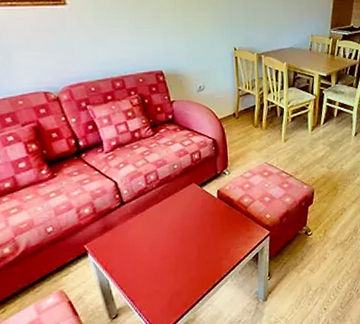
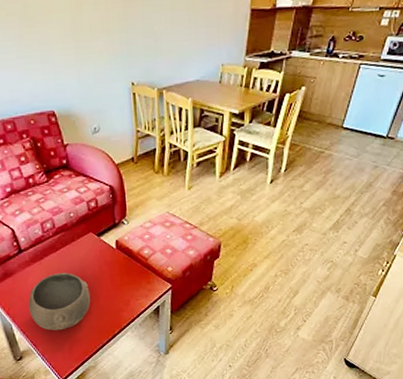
bowl: none [127,223,192,284] -> present [28,272,91,331]

